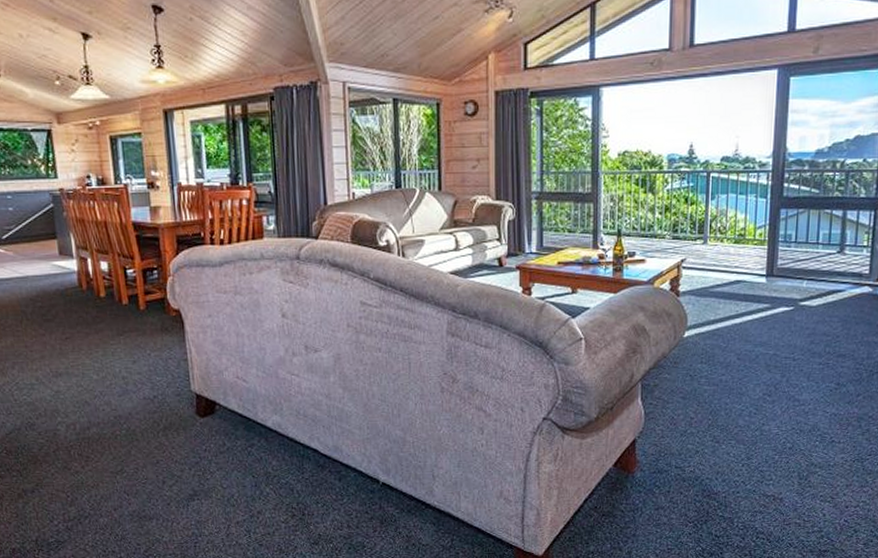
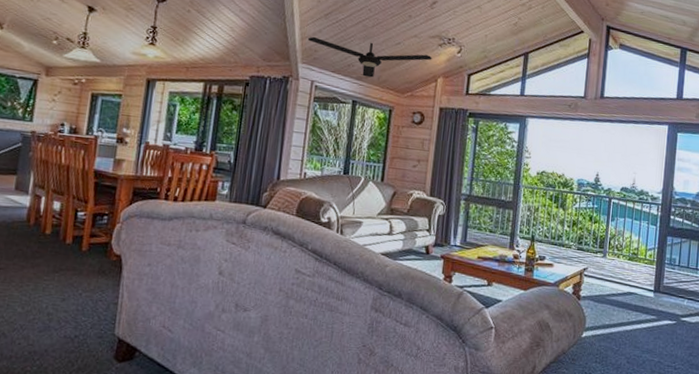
ceiling fan: none [330,21,479,67] -> present [307,36,432,78]

